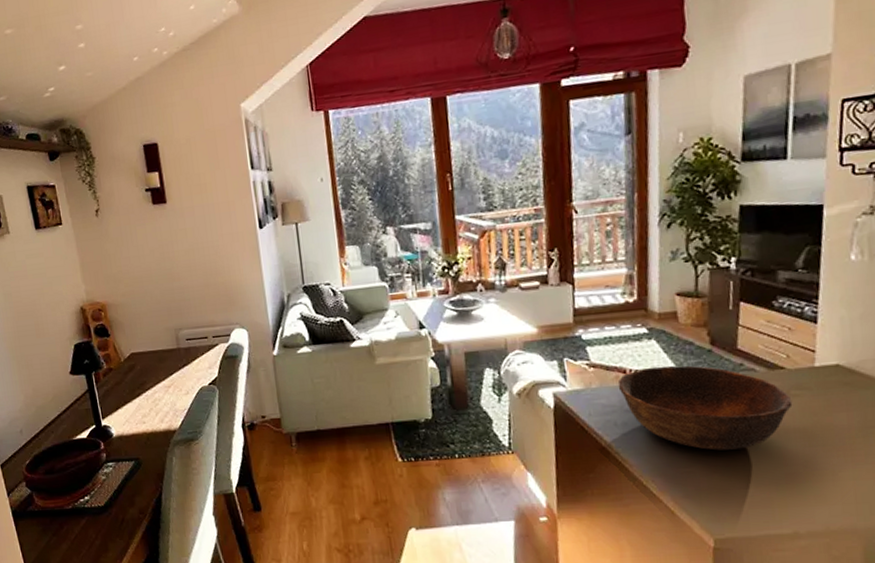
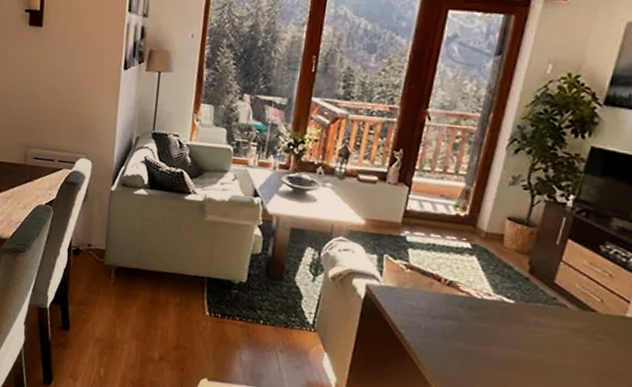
bowl: present [618,365,793,451] -> none [429,281,596,378]

